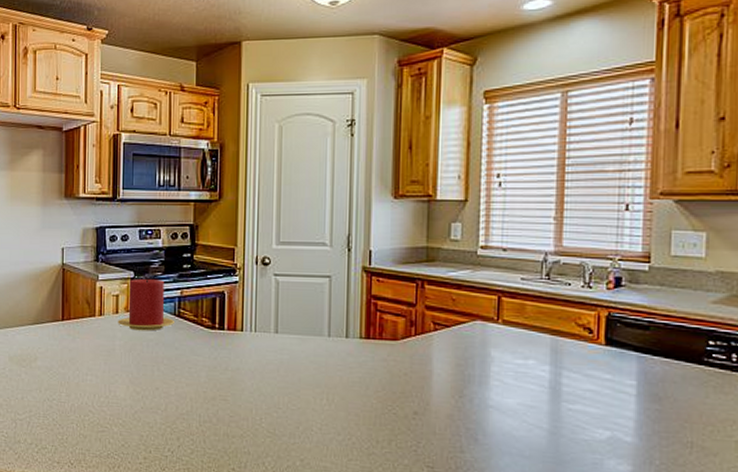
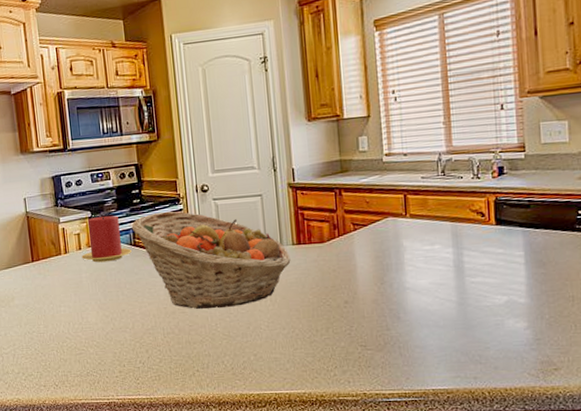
fruit basket: none [178,282,356,401] -> present [131,211,291,309]

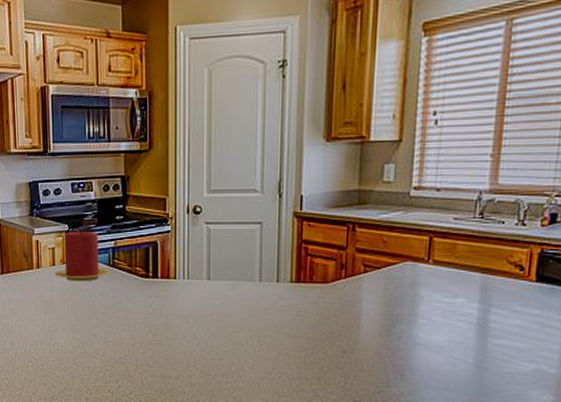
fruit basket: present [131,211,291,309] -> none [111,232,287,344]

